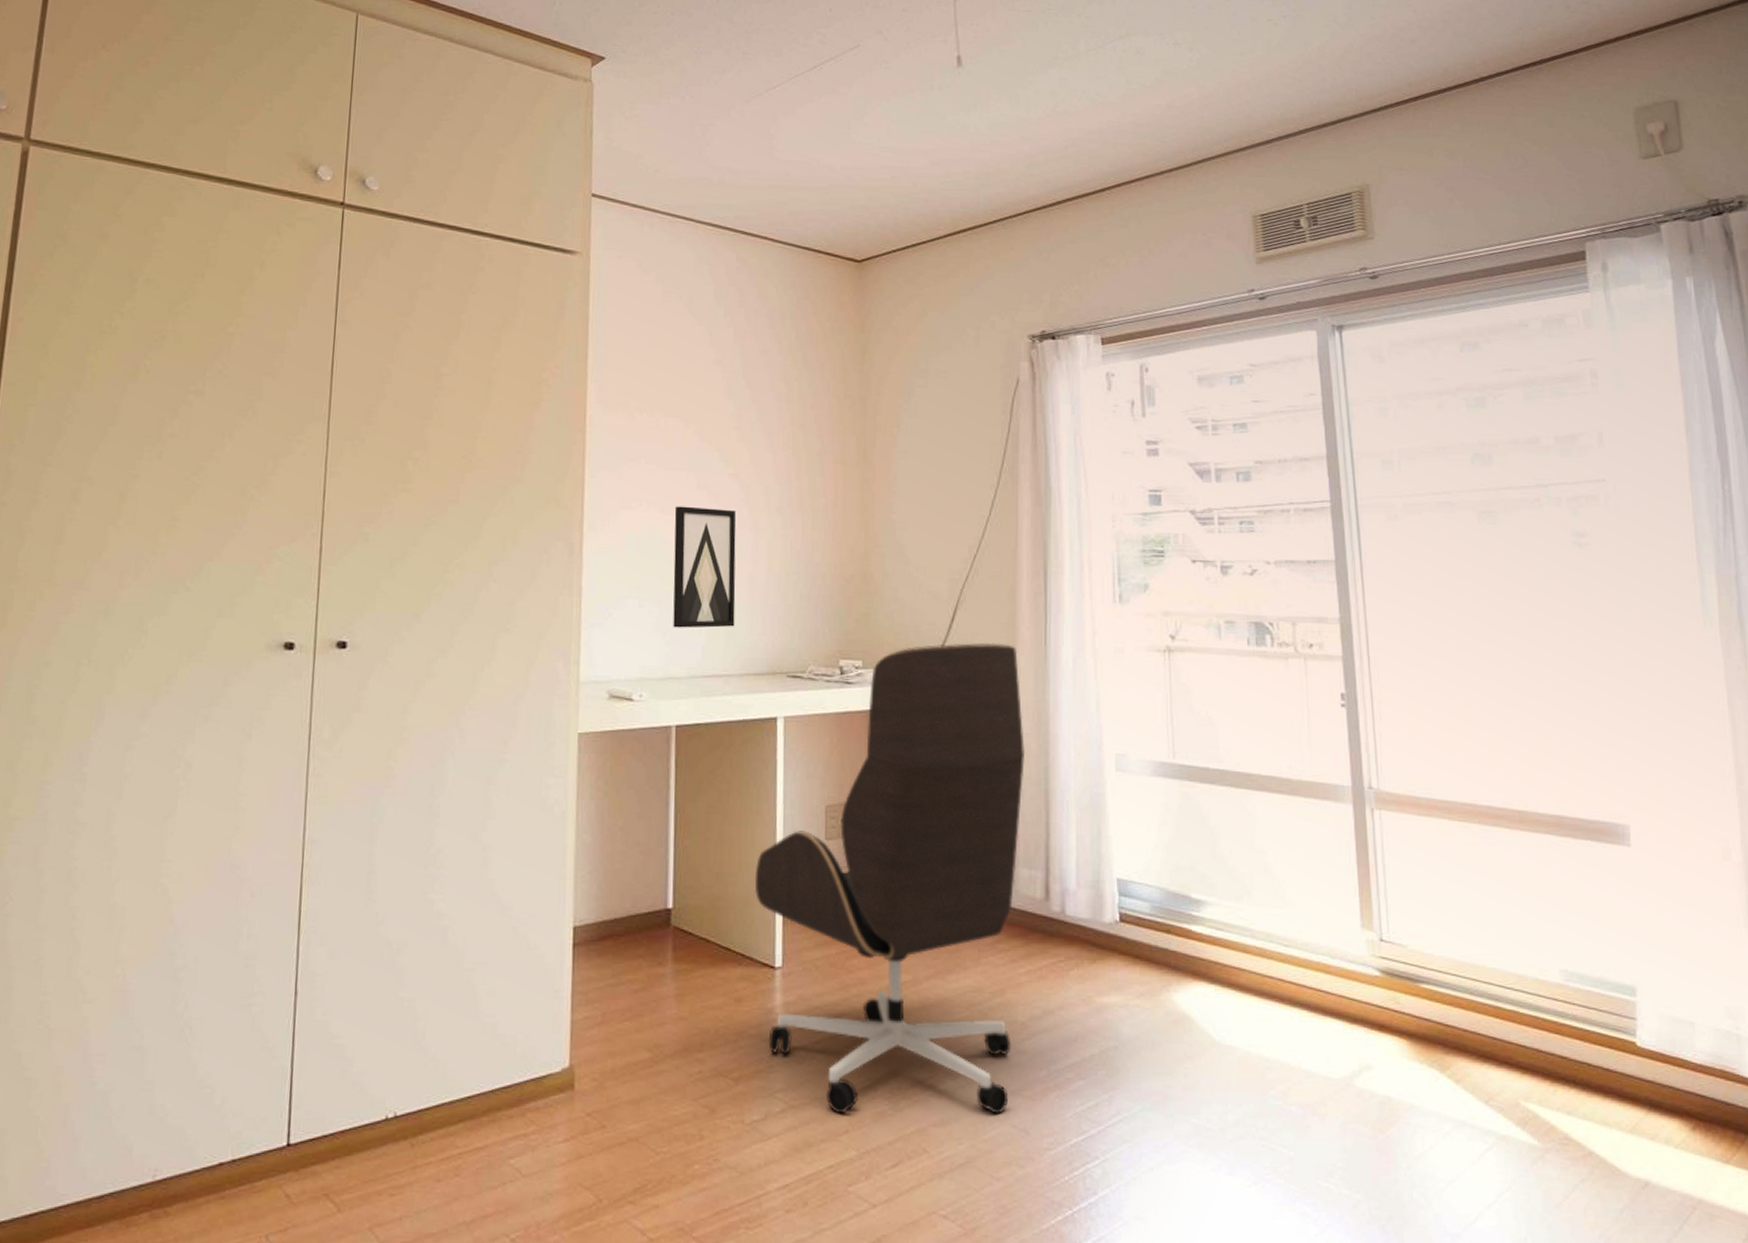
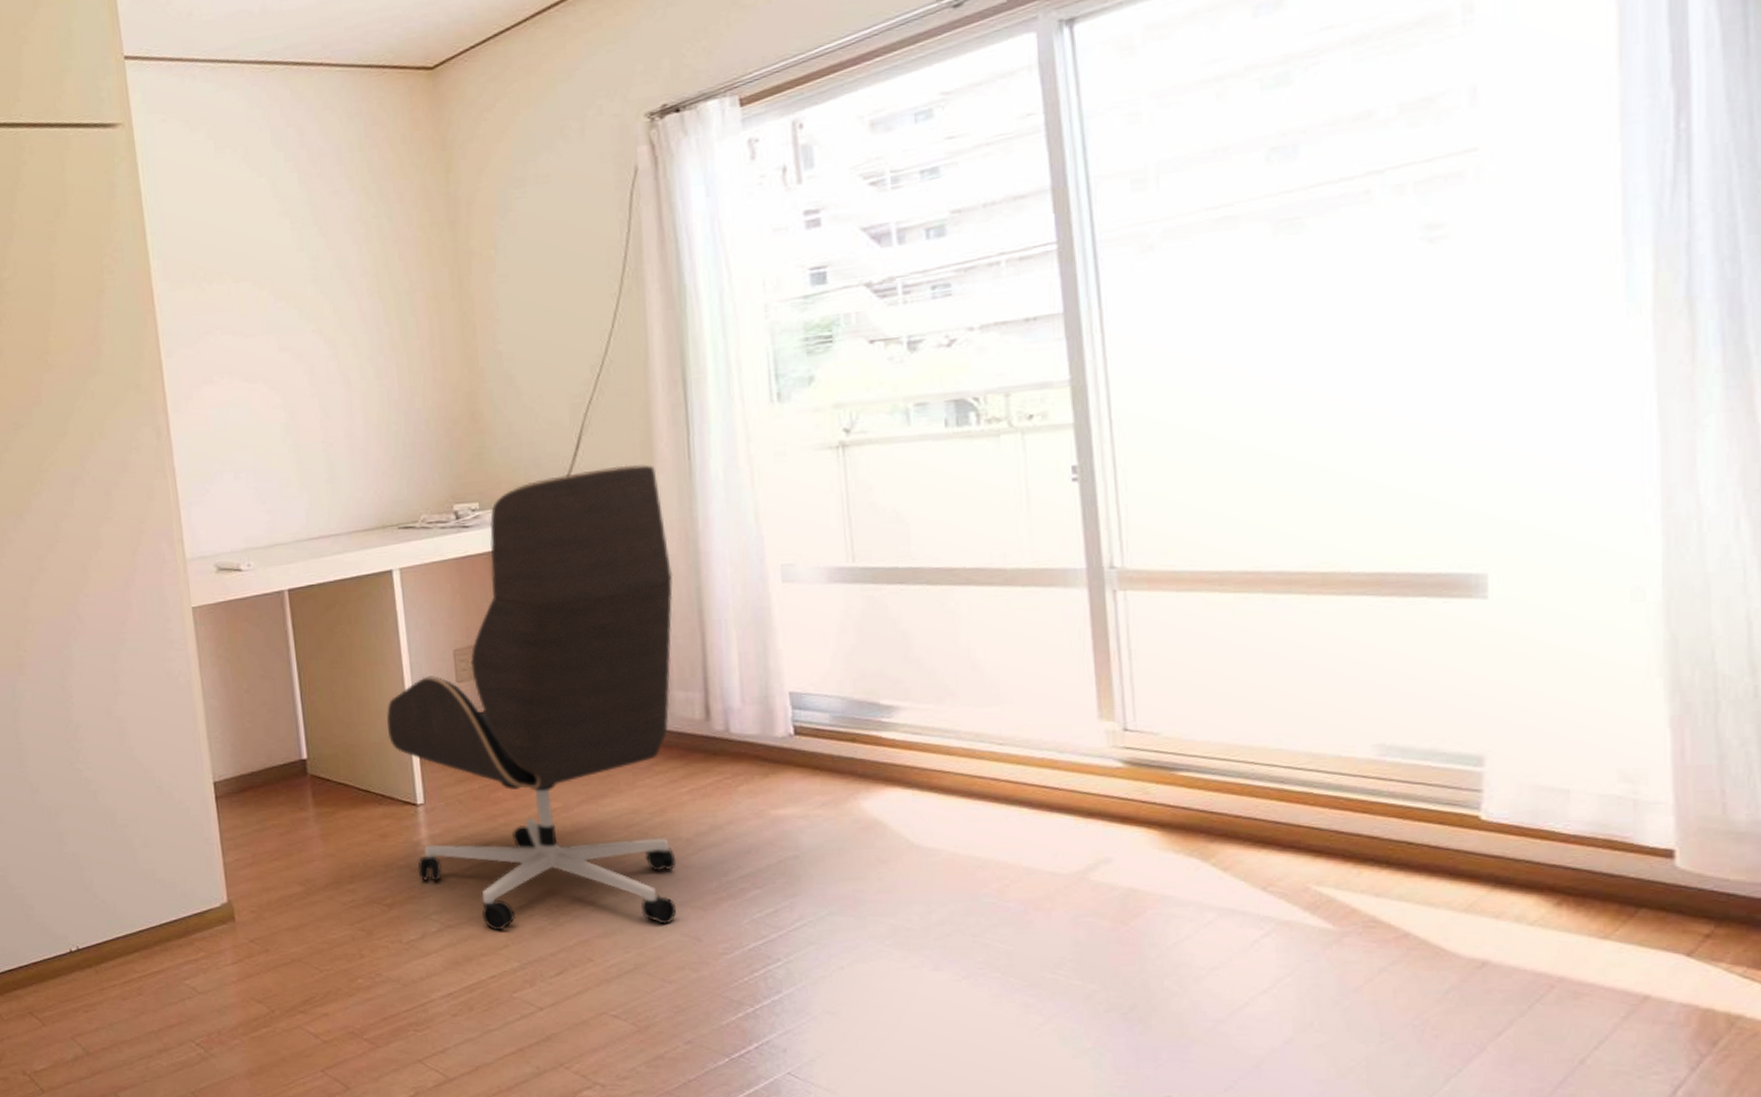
wall art: present [673,506,736,628] -> none [258,368,337,495]

